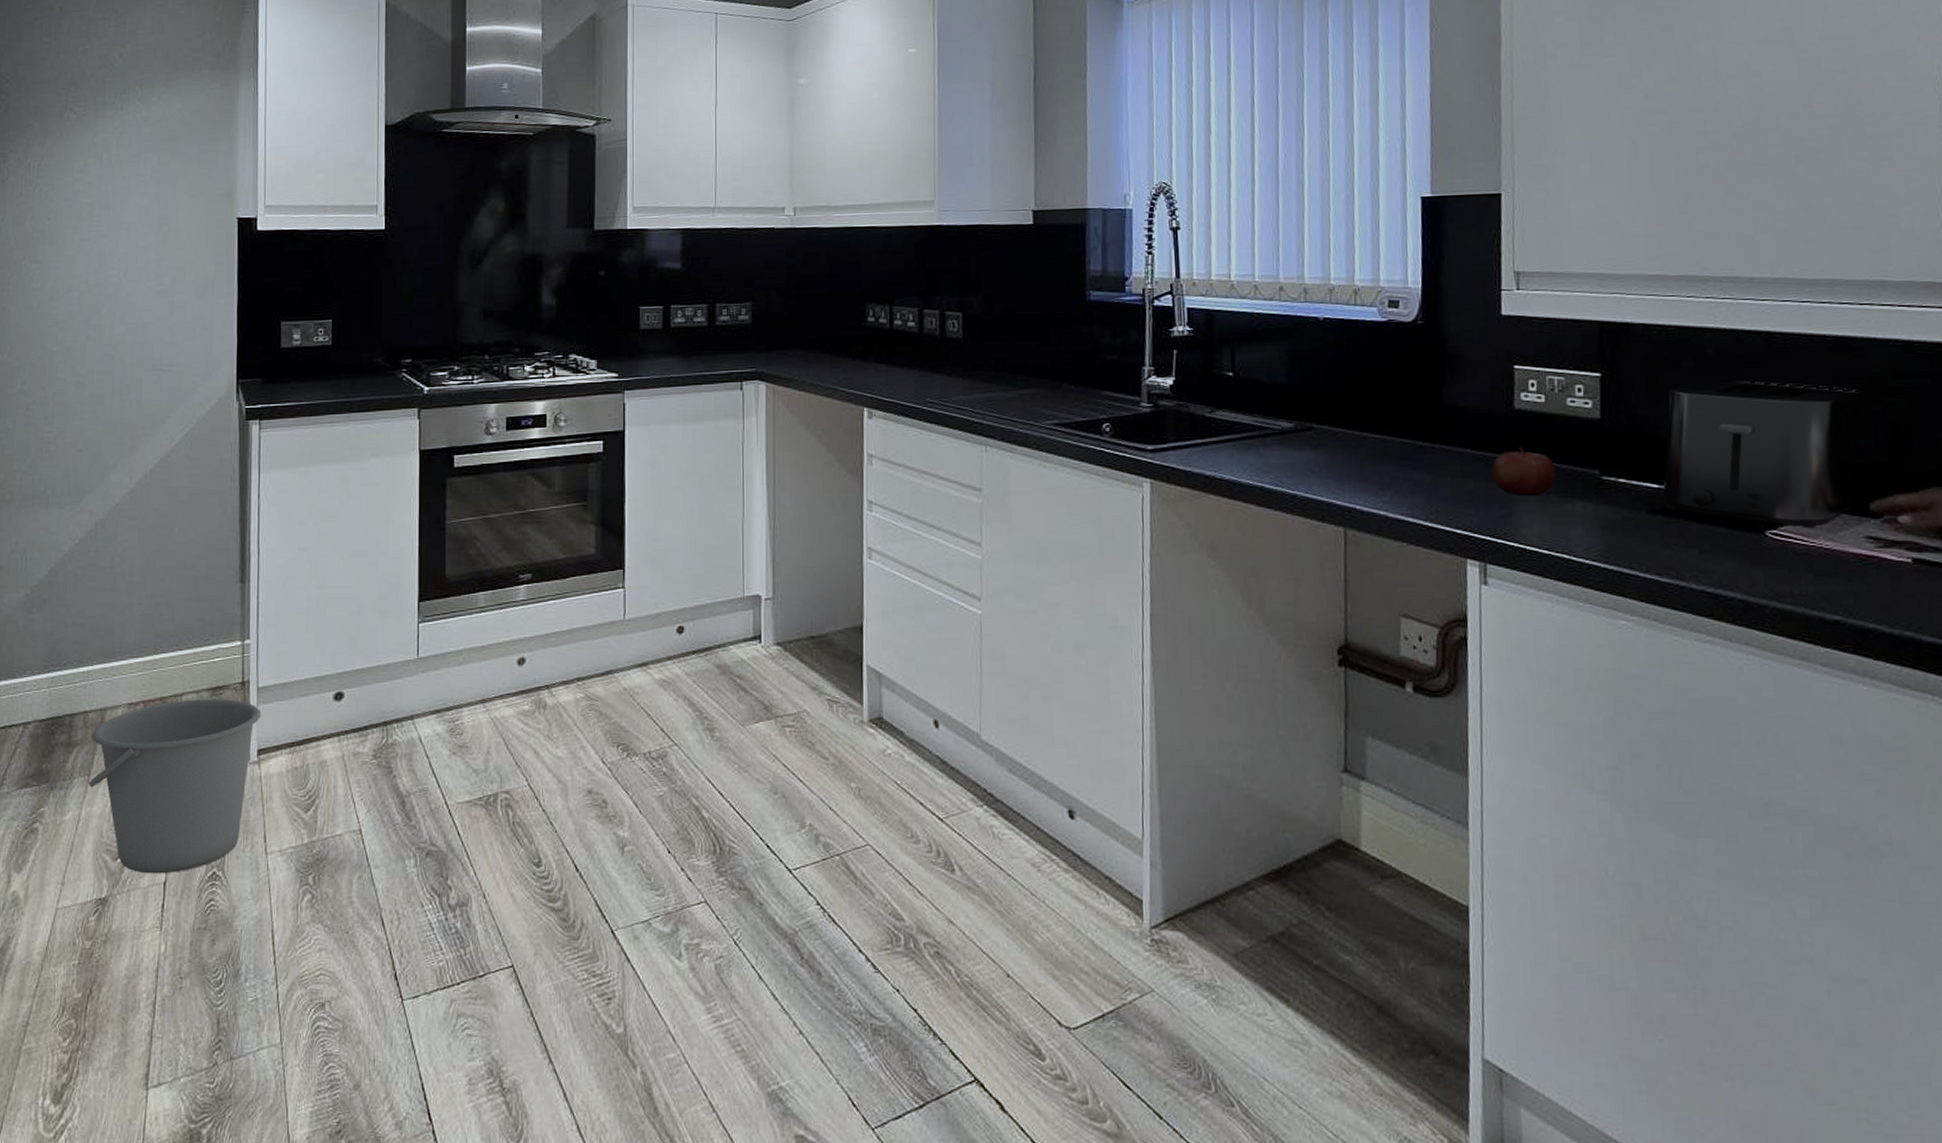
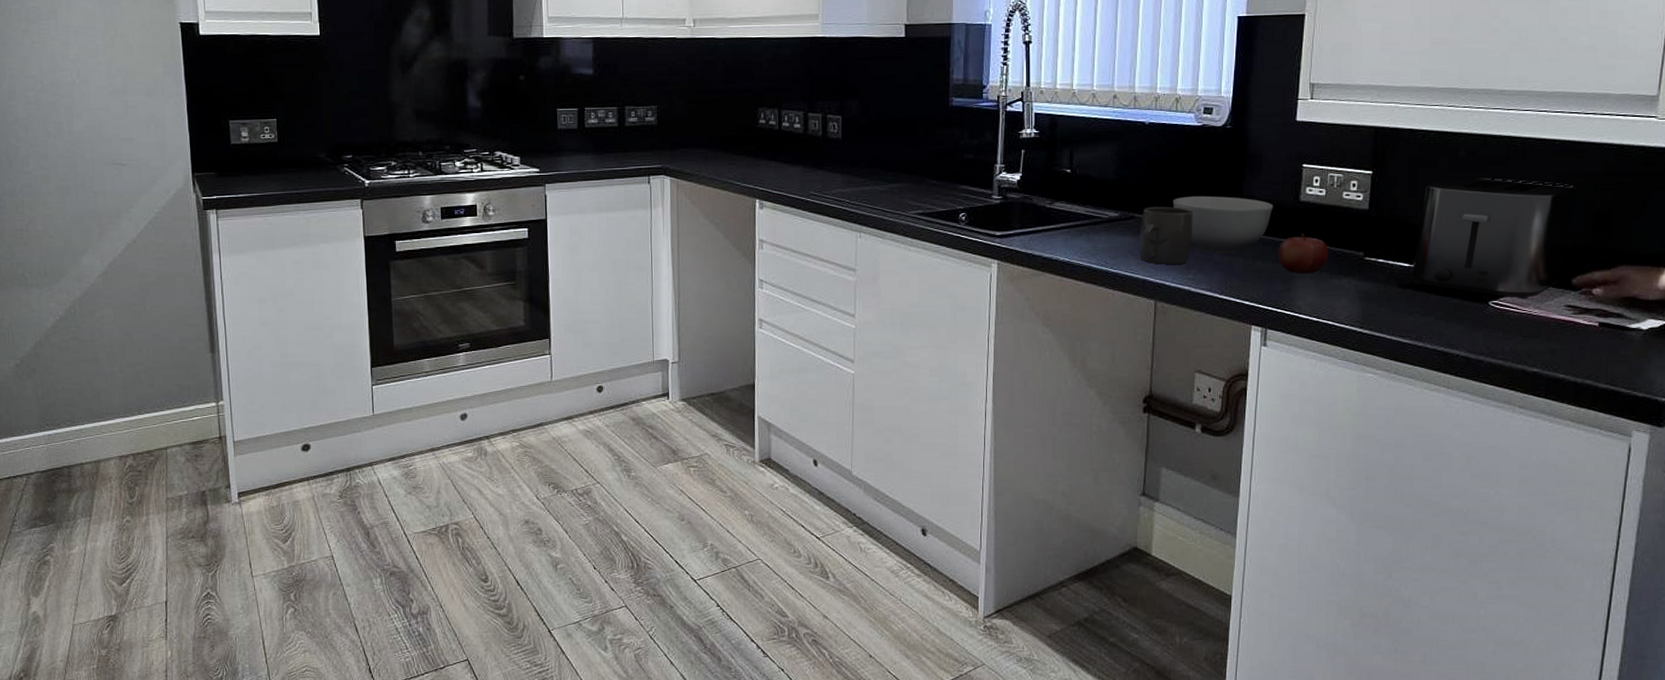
bucket: present [87,699,262,874] -> none [88,451,239,595]
mug: none [1320,415,1386,484] -> present [1140,206,1194,264]
bowl: none [1359,402,1482,472] -> present [1173,195,1273,254]

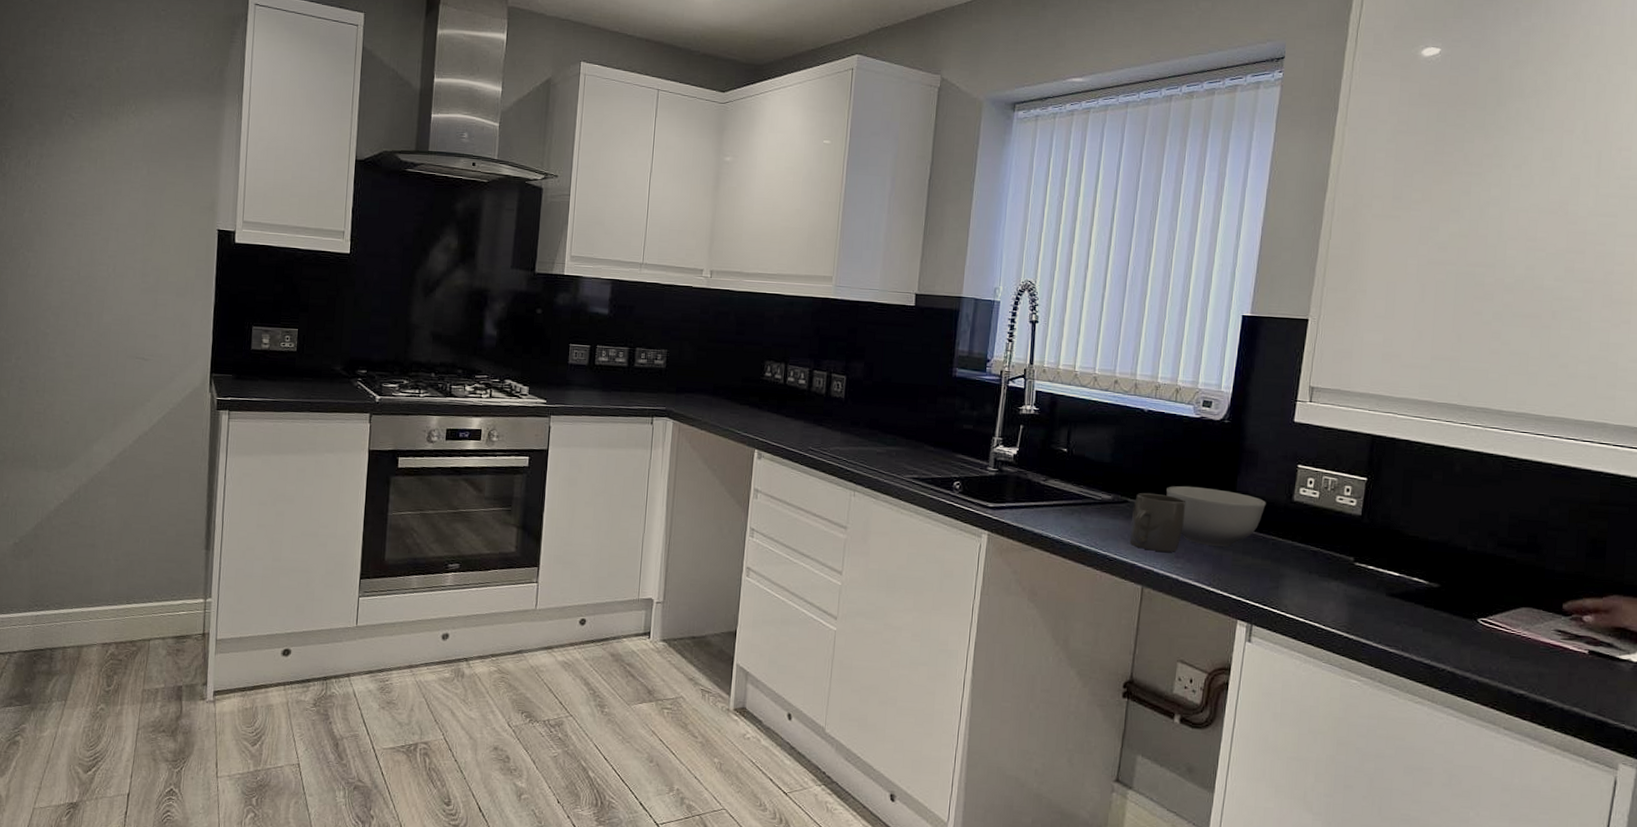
fruit: present [1278,234,1330,274] -> none [1267,533,1320,574]
toaster: present [1411,177,1577,299] -> none [1401,492,1571,620]

